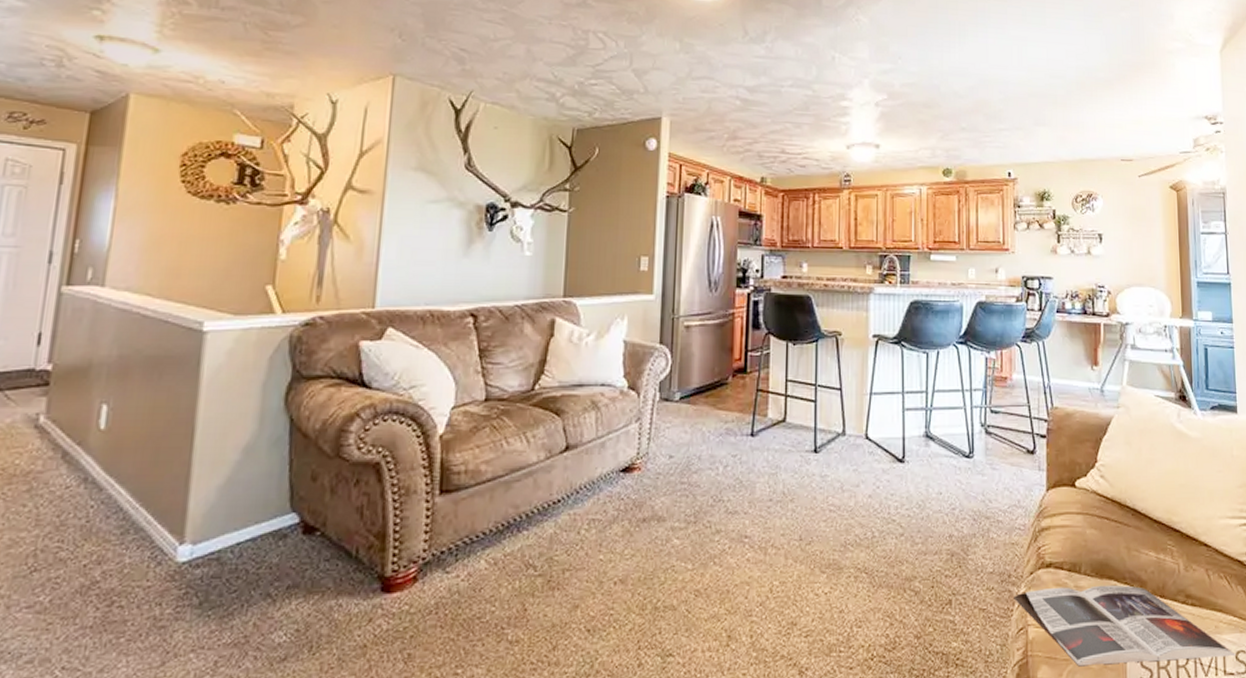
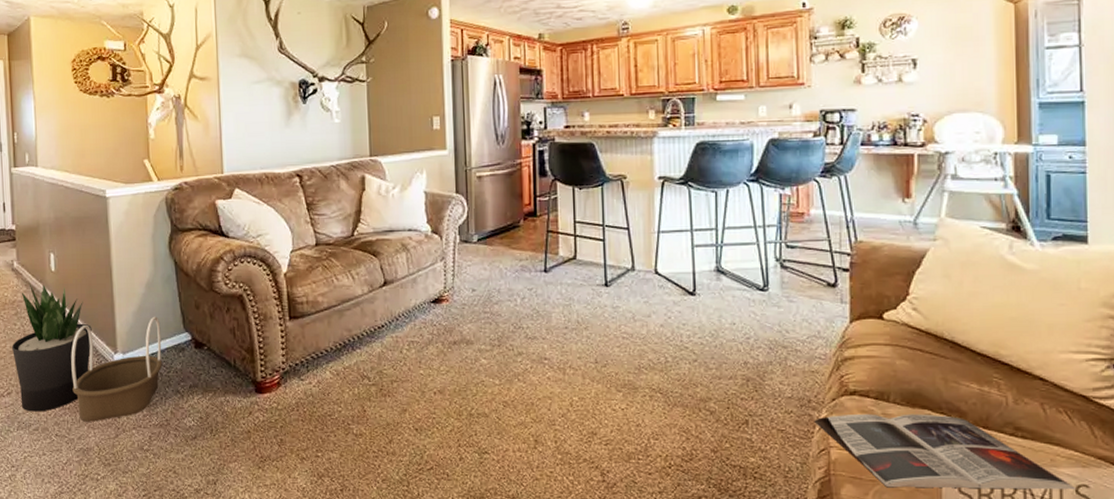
planter: none [10,444,150,635] -> present [12,282,92,412]
basket: none [102,491,257,646] -> present [71,316,163,422]

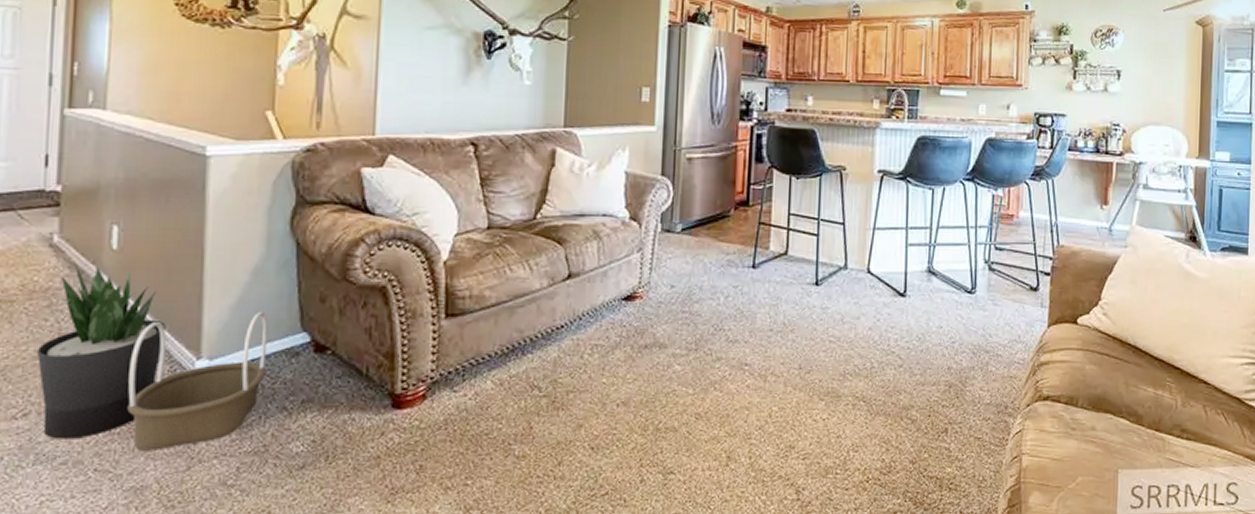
magazine: present [814,413,1076,490] -> none [1009,418,1227,494]

